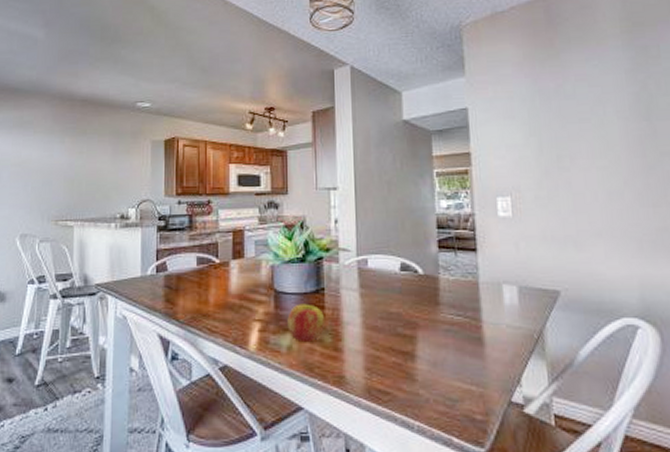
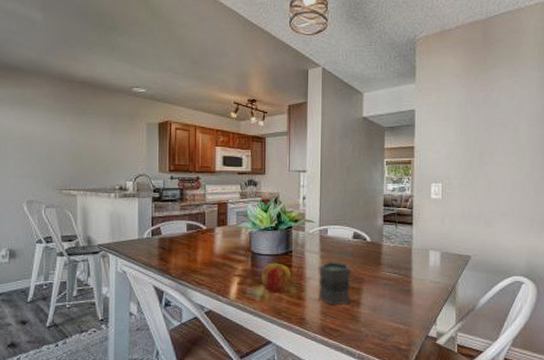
mug: none [359,301,403,359] -> present [318,262,351,306]

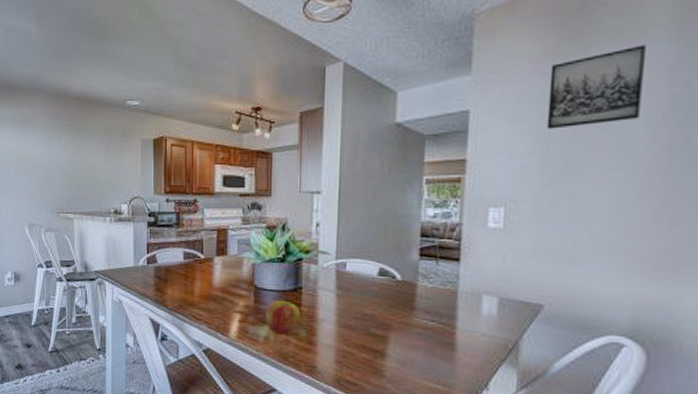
mug: present [318,262,351,306] -> none [333,302,374,355]
wall art: none [467,70,524,126] -> present [546,45,646,129]

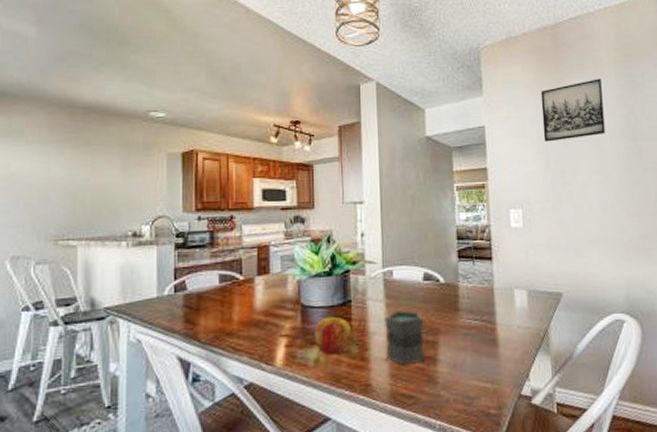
mug: none [333,302,374,355] -> present [384,310,426,366]

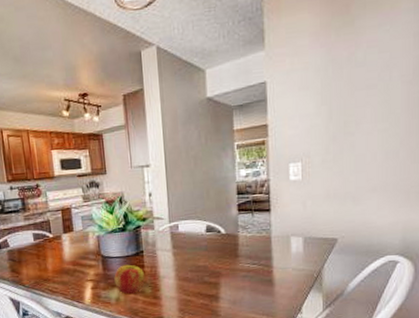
mug: present [384,310,426,366] -> none [172,257,209,302]
wall art: present [540,79,605,142] -> none [327,16,397,93]

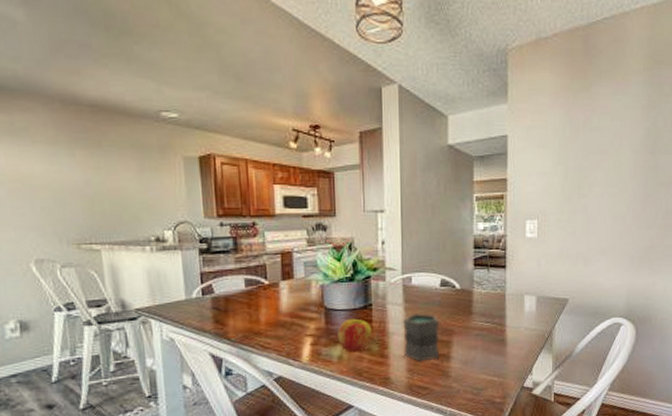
mug: none [172,257,209,302] -> present [403,313,440,362]

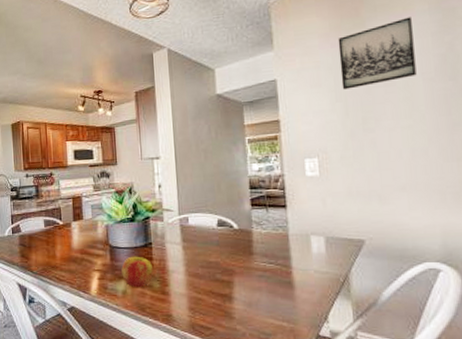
mug: present [403,313,440,362] -> none [182,253,222,301]
wall art: none [565,87,628,153] -> present [337,17,417,90]

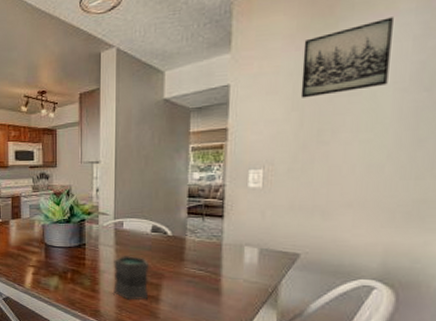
apple: present [121,256,154,287] -> none [55,255,86,284]
mug: none [182,253,222,301] -> present [113,256,149,301]

